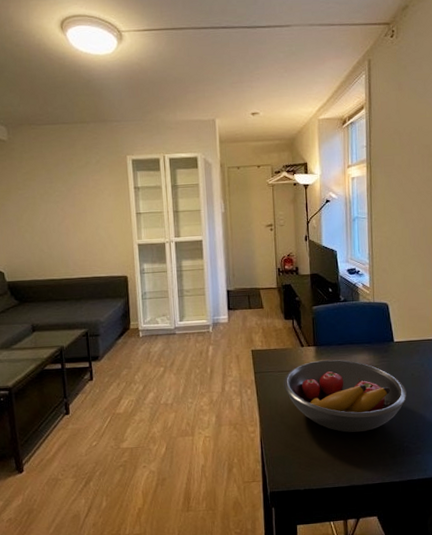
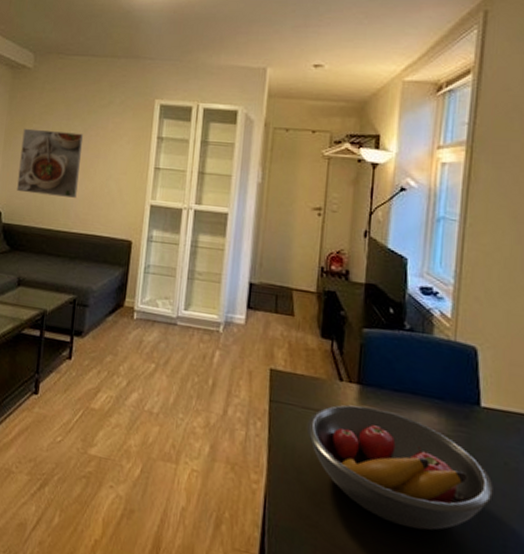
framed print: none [10,193,72,252] -> present [17,128,84,198]

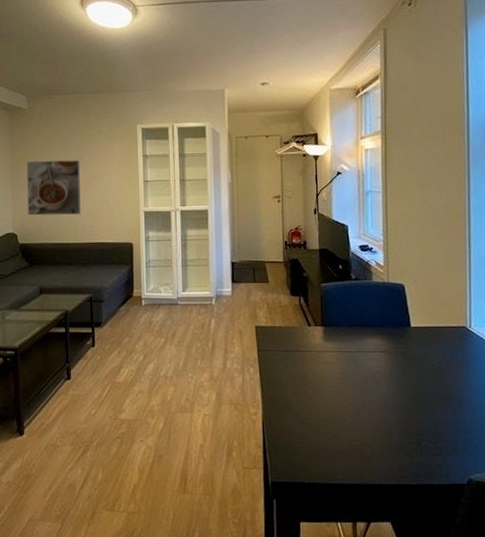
fruit bowl: present [306,404,493,531] -> none [288,342,426,425]

